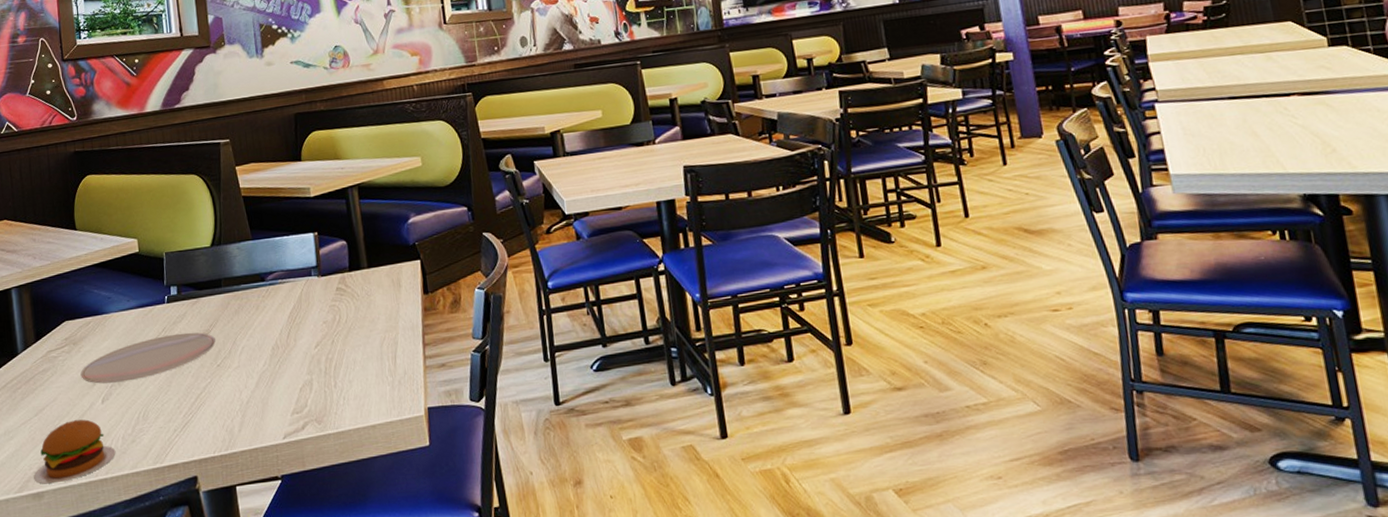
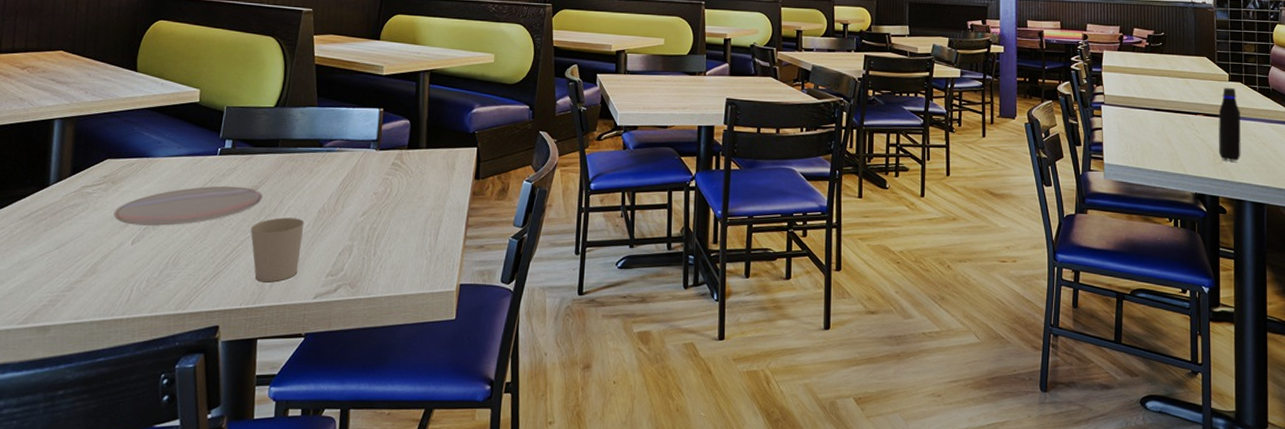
burger: present [34,419,116,484] -> none [42,257,138,319]
dixie cup: none [209,357,263,428] -> present [250,217,305,283]
water bottle: none [1319,54,1362,148] -> present [1218,88,1241,162]

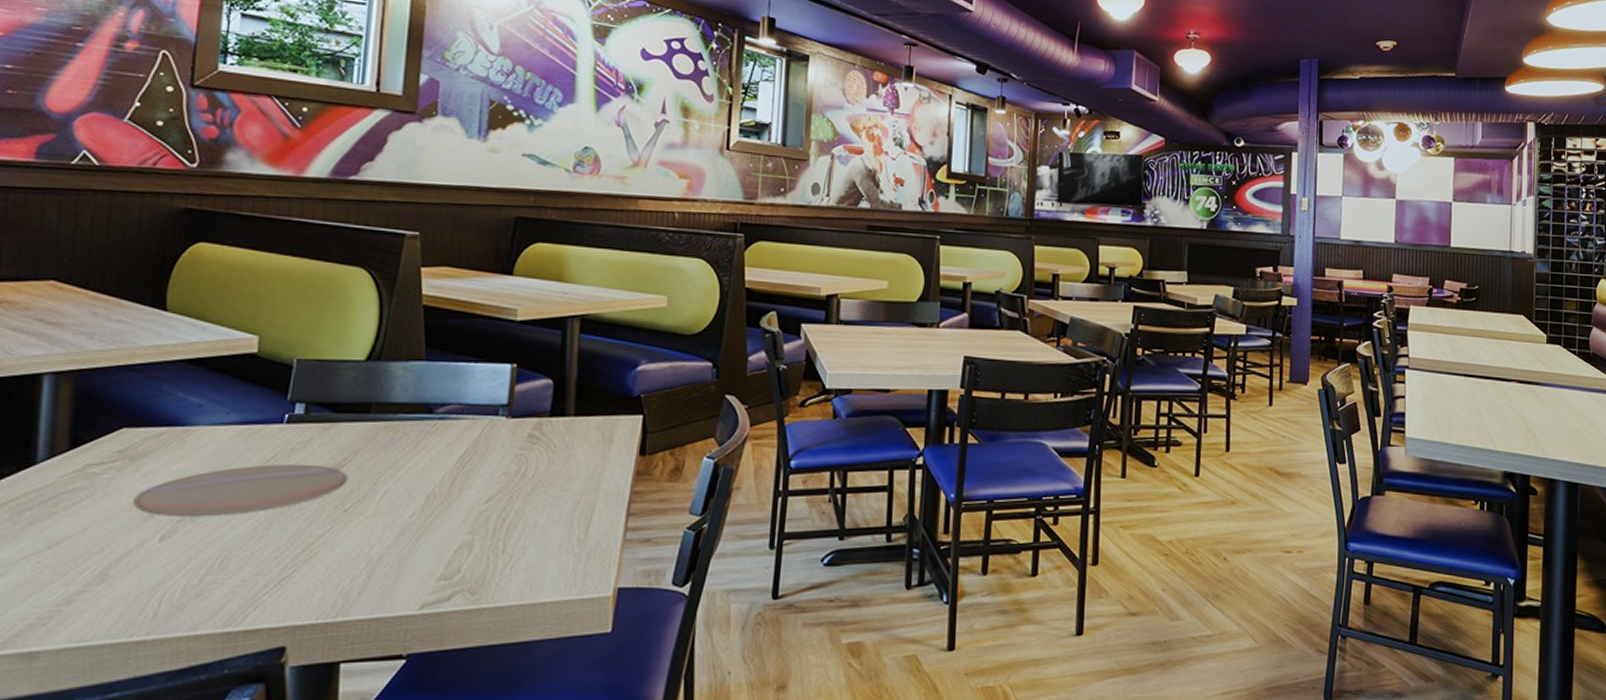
dixie cup: present [250,217,305,283] -> none [330,505,407,590]
water bottle: present [1218,88,1241,162] -> none [1532,351,1557,436]

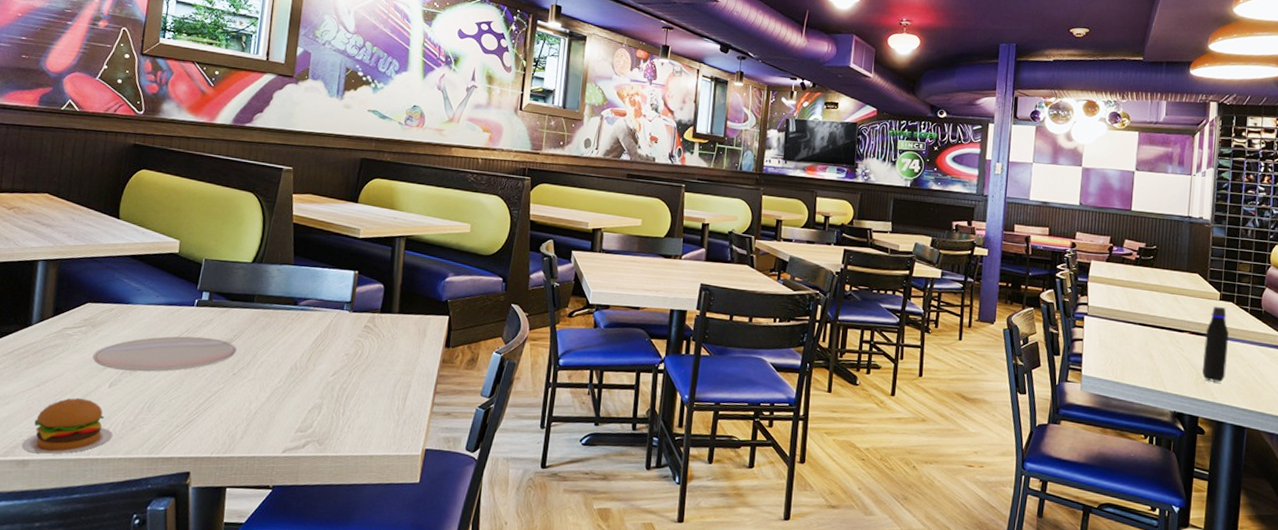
burger: none [27,559,169,642] -> present [22,397,113,455]
water bottle: none [1532,351,1557,436] -> present [1202,307,1229,382]

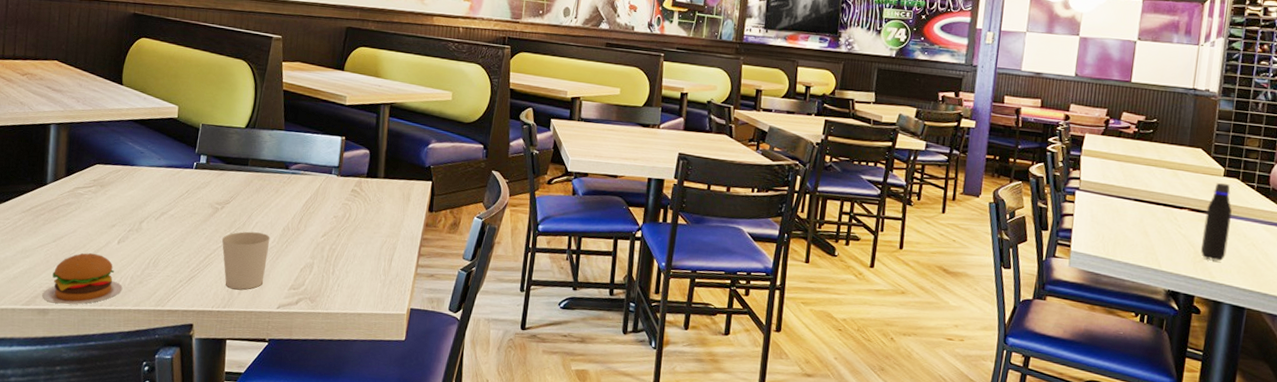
plate: present [92,336,237,372] -> none [102,197,233,230]
dixie cup: none [223,371,277,435] -> present [221,231,270,291]

